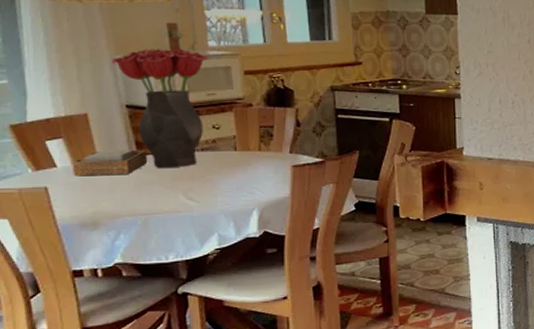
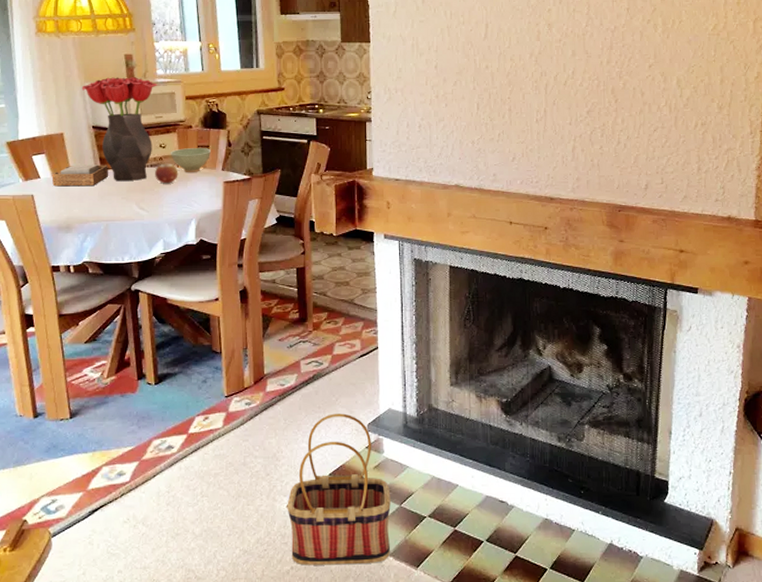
fruit: none [207,146,236,170] -> present [155,163,179,184]
bowl: none [225,129,277,156] -> present [170,148,212,172]

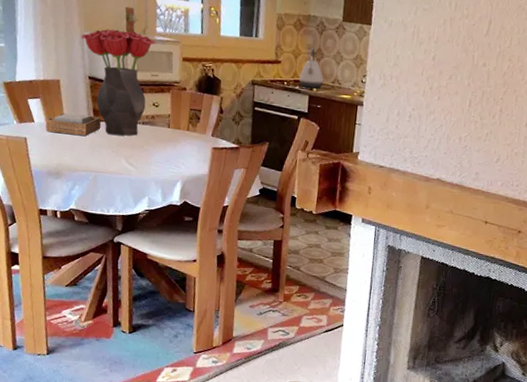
fruit: present [155,163,179,184] -> none [146,122,169,143]
bowl: present [170,148,212,172] -> none [162,109,203,135]
kettle: none [304,71,329,112] -> present [299,48,324,89]

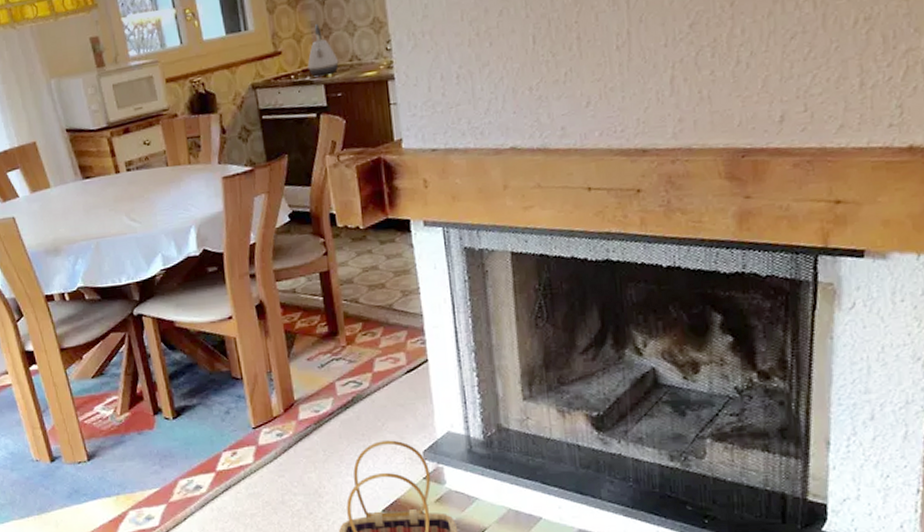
napkin holder: present [45,113,101,137] -> none [30,173,91,205]
bouquet: present [80,29,157,136] -> none [48,63,136,191]

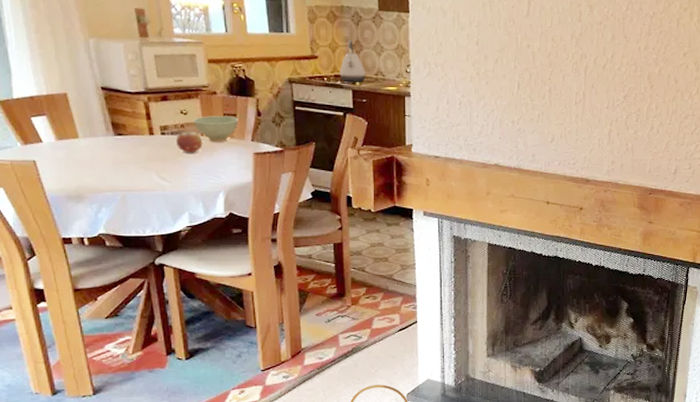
fruit: none [142,162,169,188] -> present [176,131,203,153]
bowl: none [156,139,204,171] -> present [192,116,239,142]

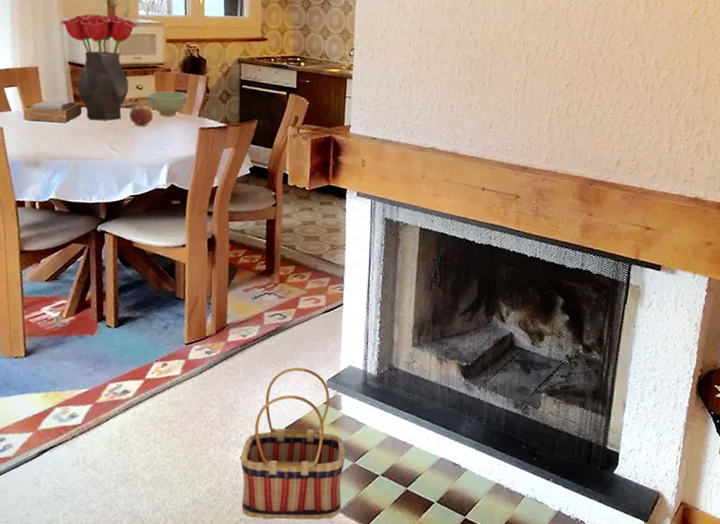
napkin holder: none [56,129,122,154] -> present [23,100,82,123]
bouquet: none [85,33,176,149] -> present [60,14,139,120]
kettle: present [339,40,366,83] -> none [286,24,312,65]

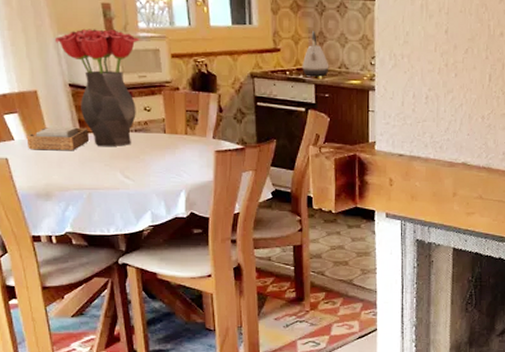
fruit: present [129,105,154,126] -> none [140,128,166,151]
bowl: present [146,91,189,117] -> none [155,112,201,140]
kettle: none [286,24,312,65] -> present [302,31,329,77]

